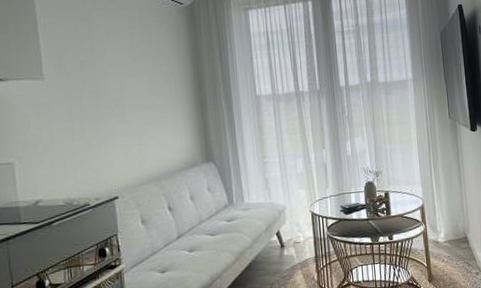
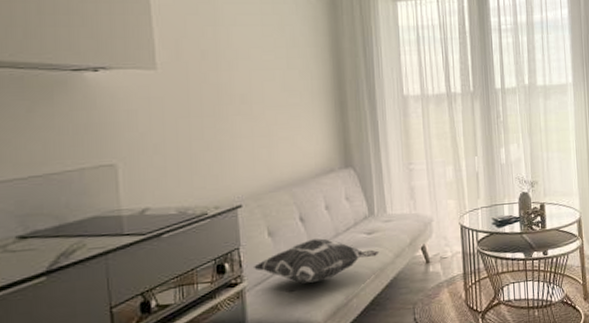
decorative pillow: none [129,225,239,266] -> present [252,238,380,284]

